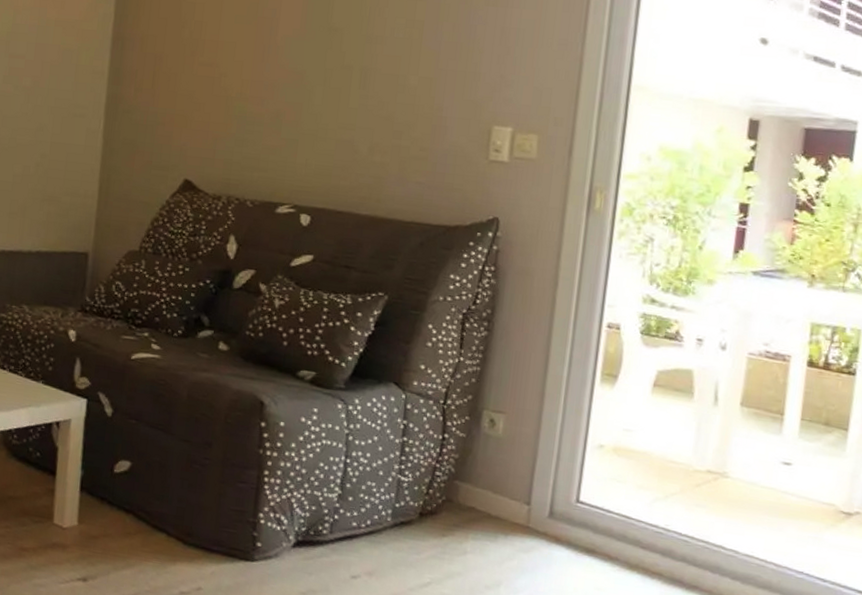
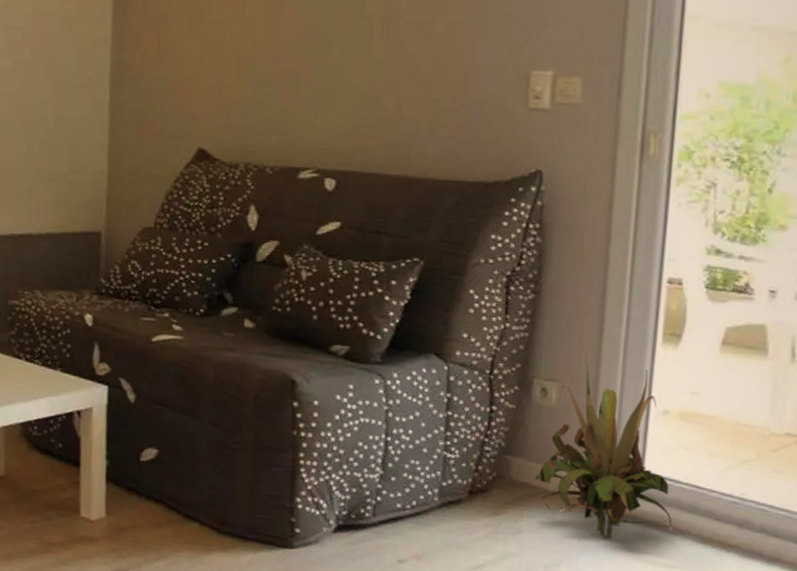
decorative plant: none [481,392,603,562] -> present [535,357,672,538]

